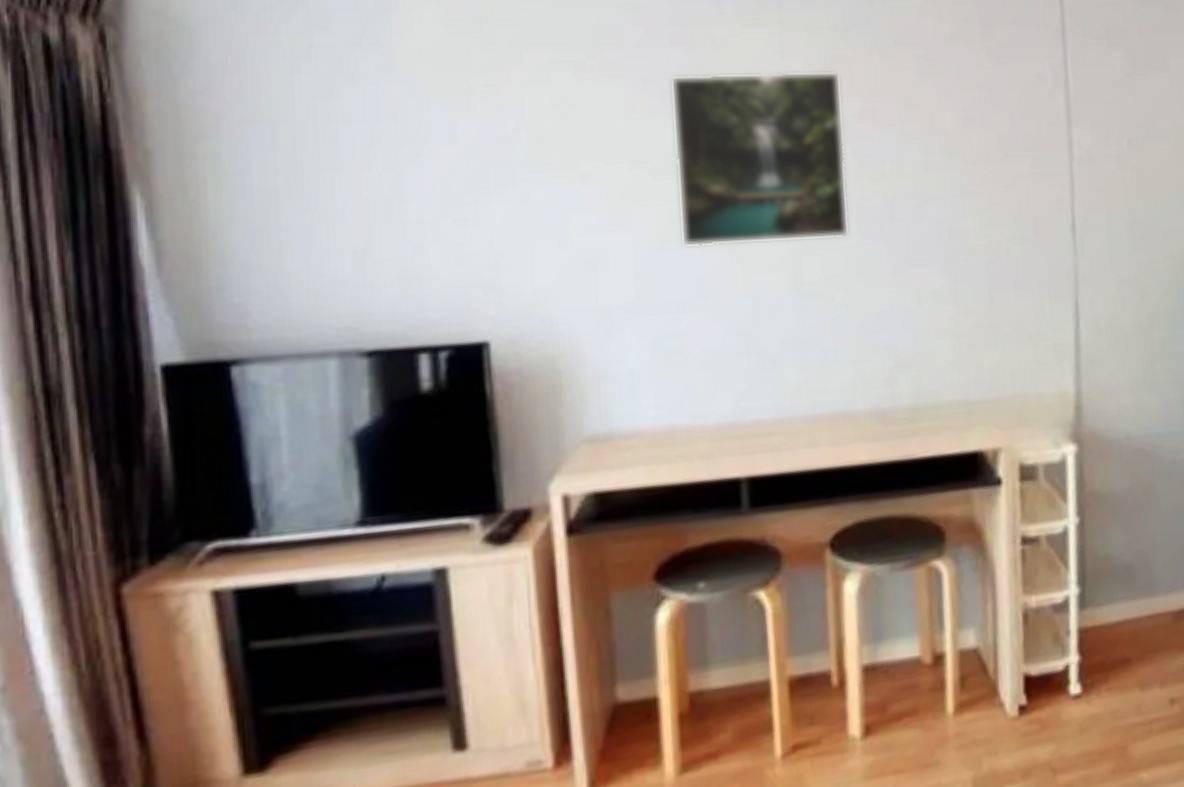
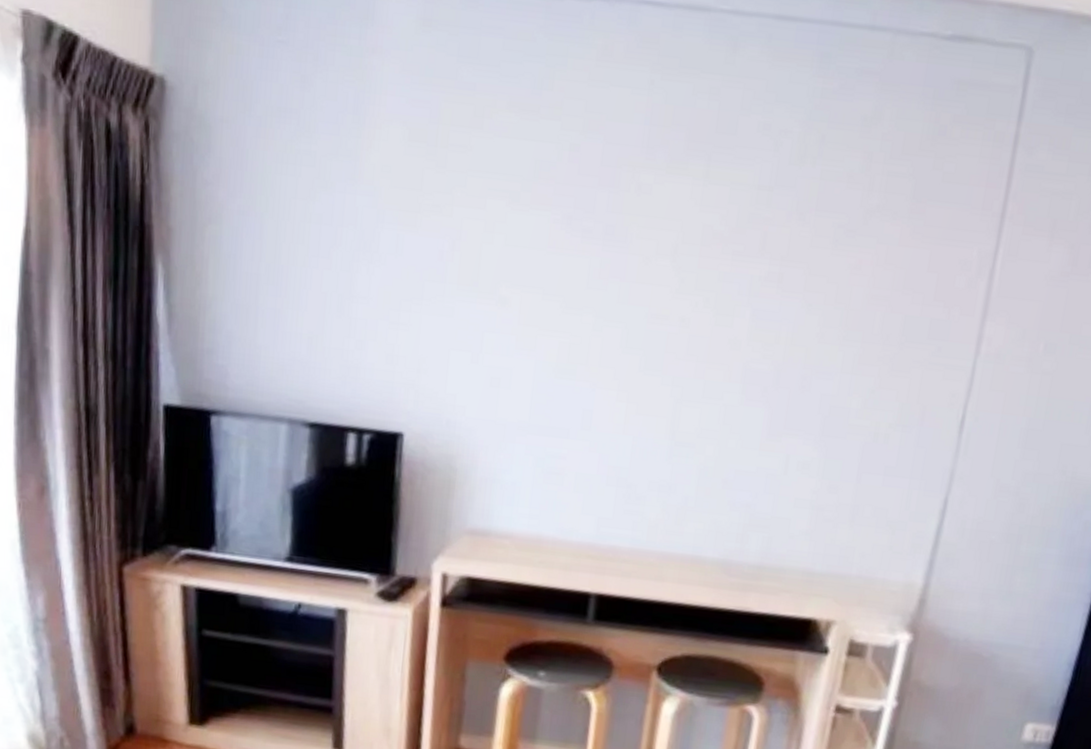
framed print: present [670,71,849,248] -> none [576,216,755,396]

